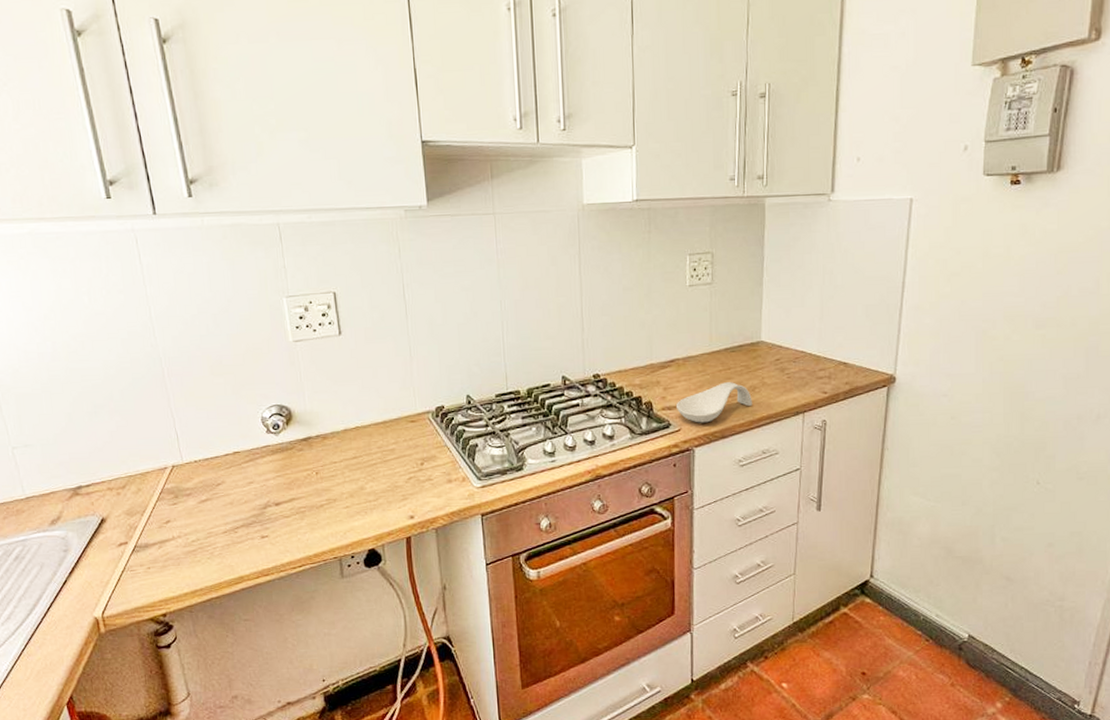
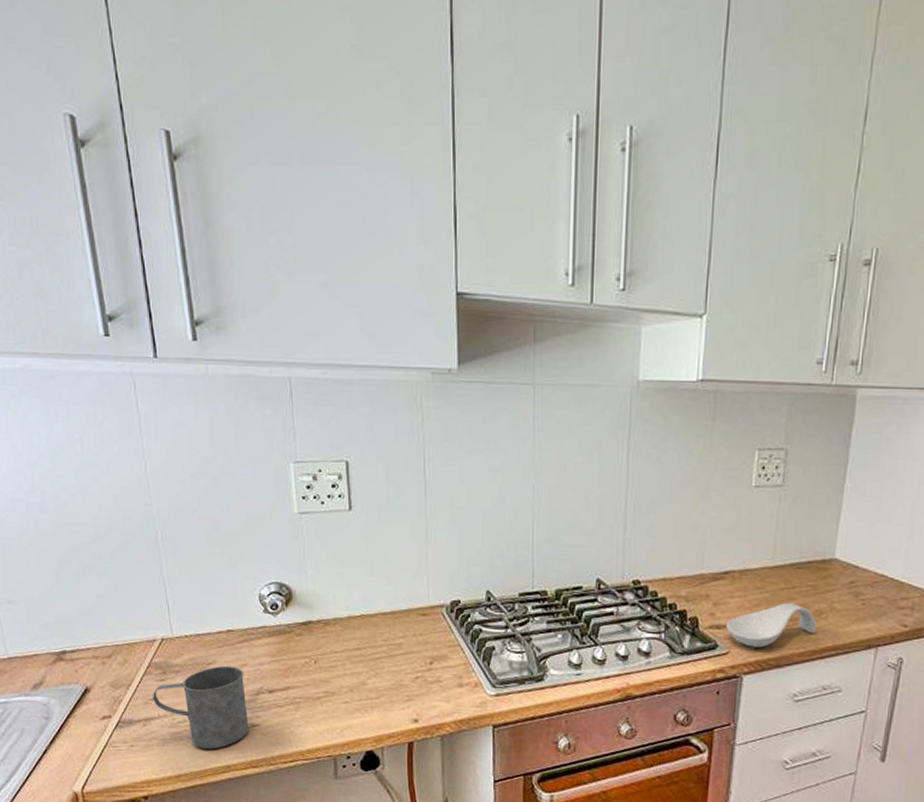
mug: none [166,484,259,563] -> present [153,665,249,749]

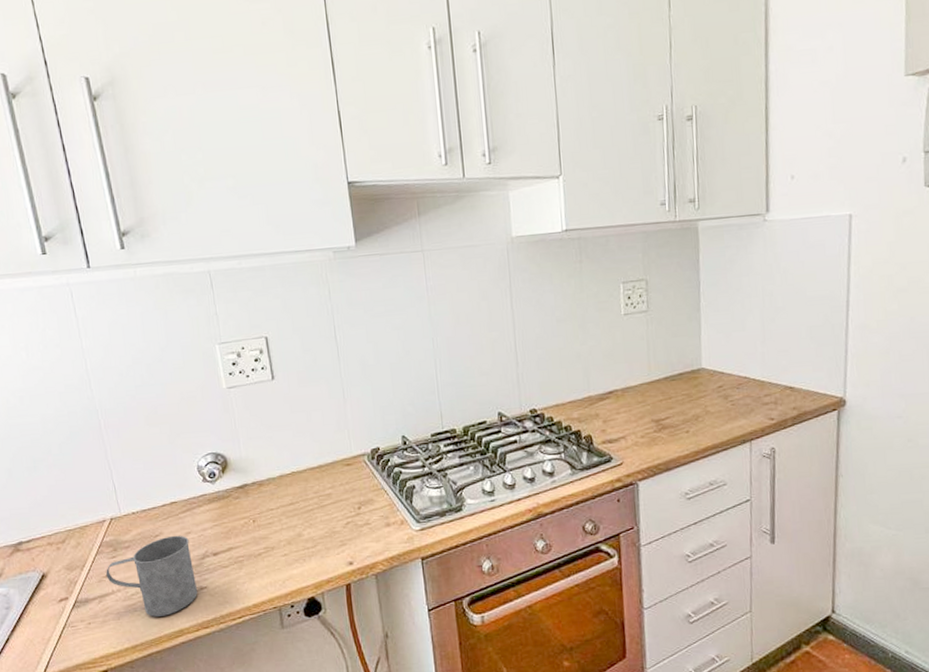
spoon rest: present [725,603,817,648] -> none [616,412,696,456]

